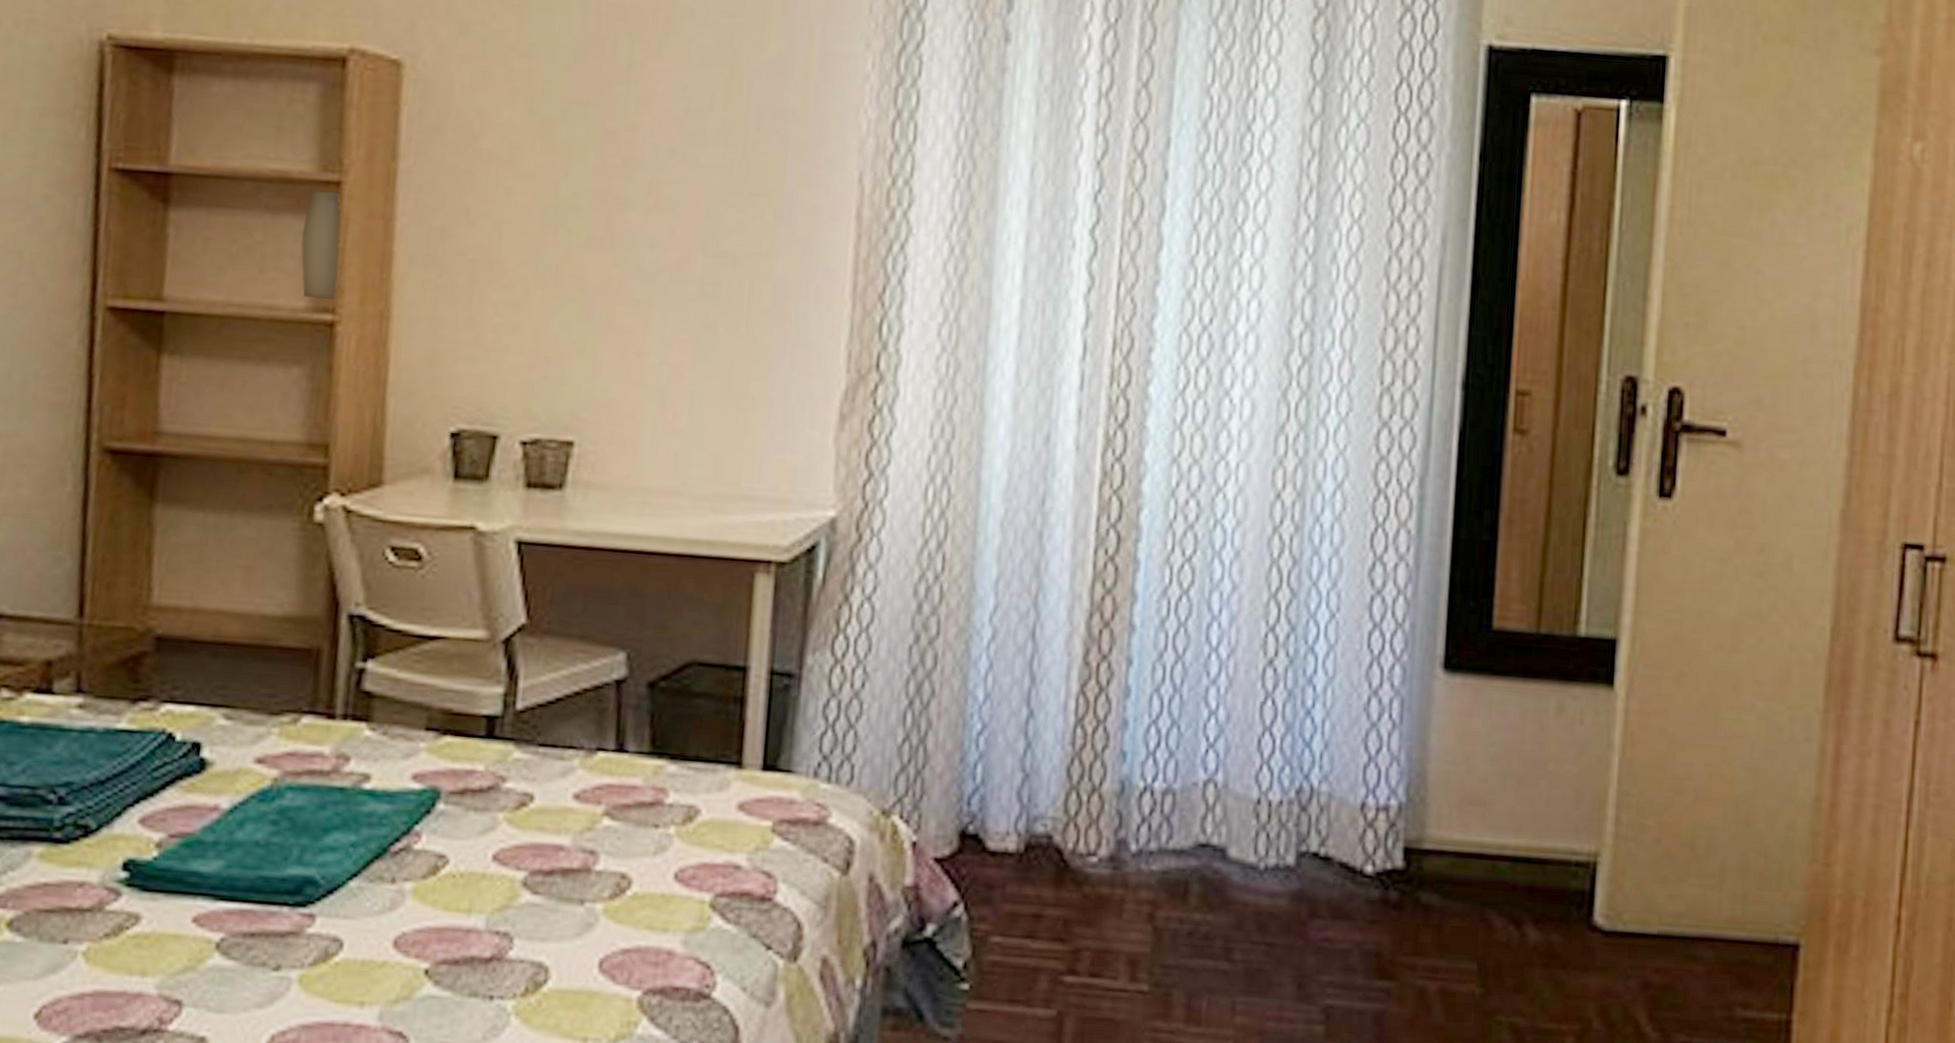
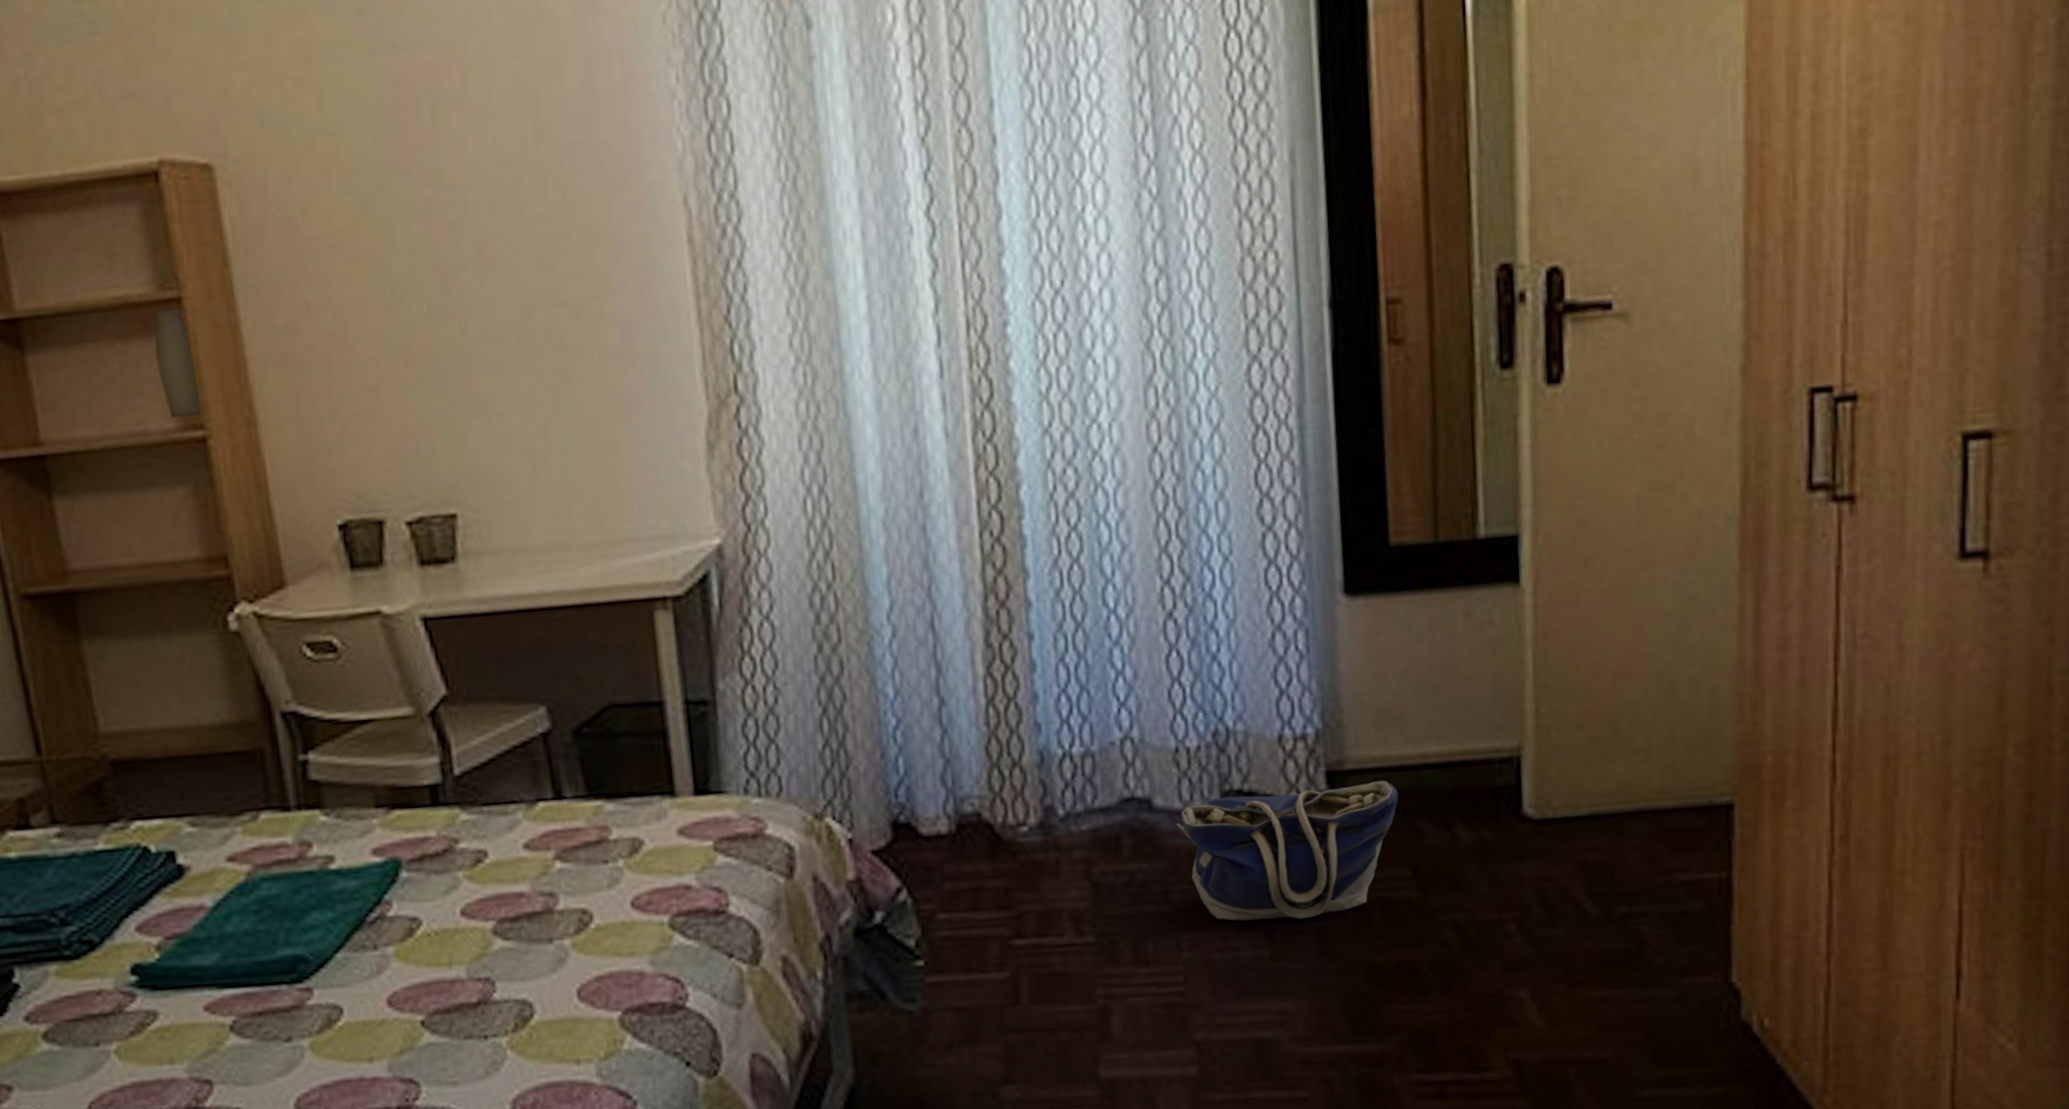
tote bag: none [1248,857,1474,1000] -> present [1176,781,1399,921]

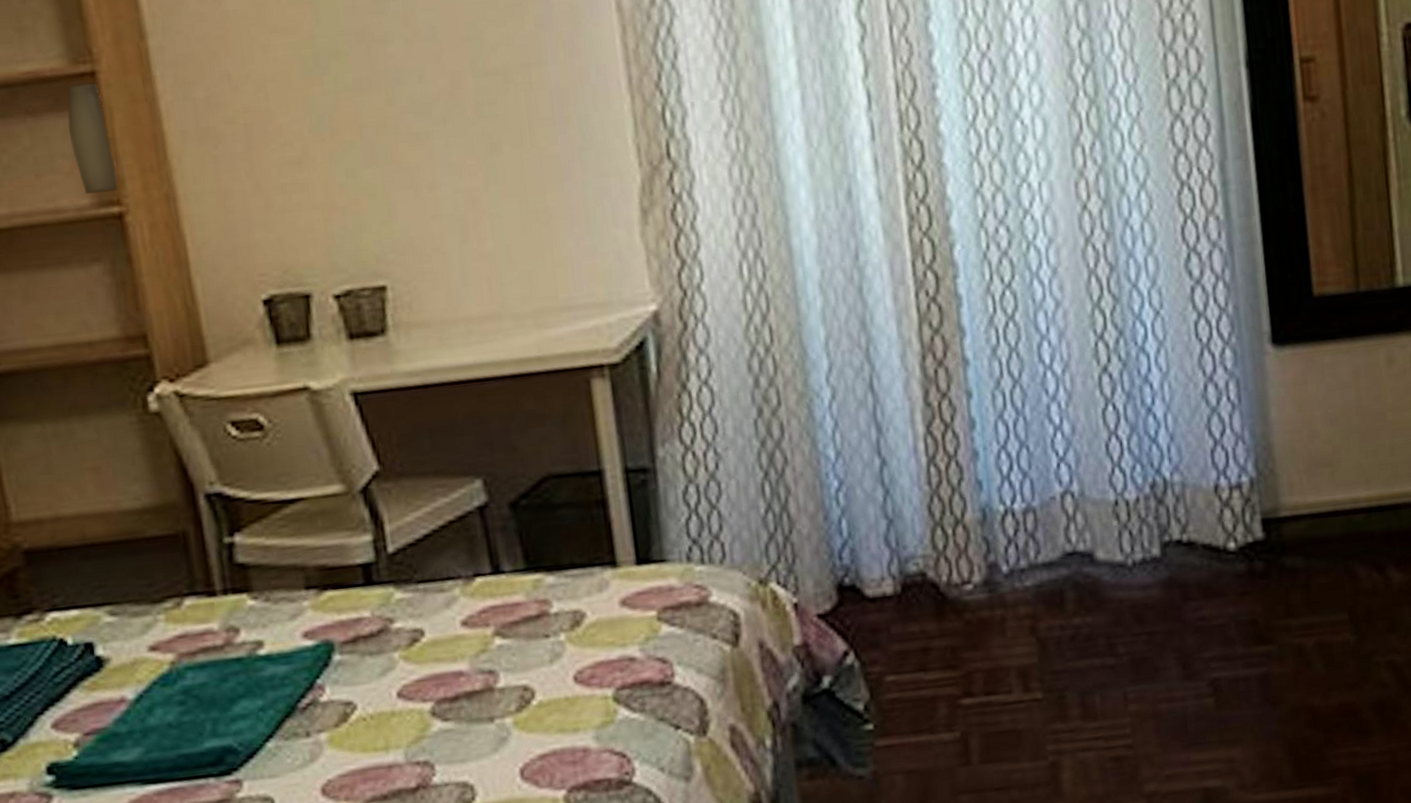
tote bag: present [1176,781,1399,921] -> none [1118,526,1333,671]

